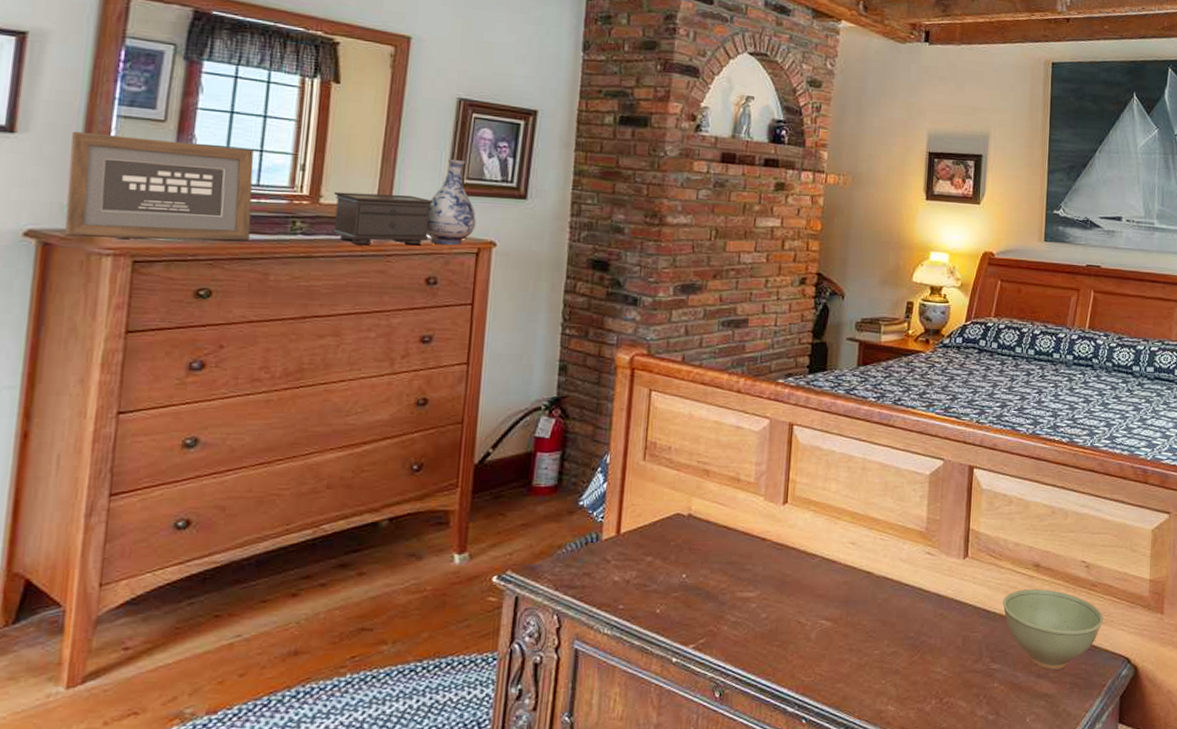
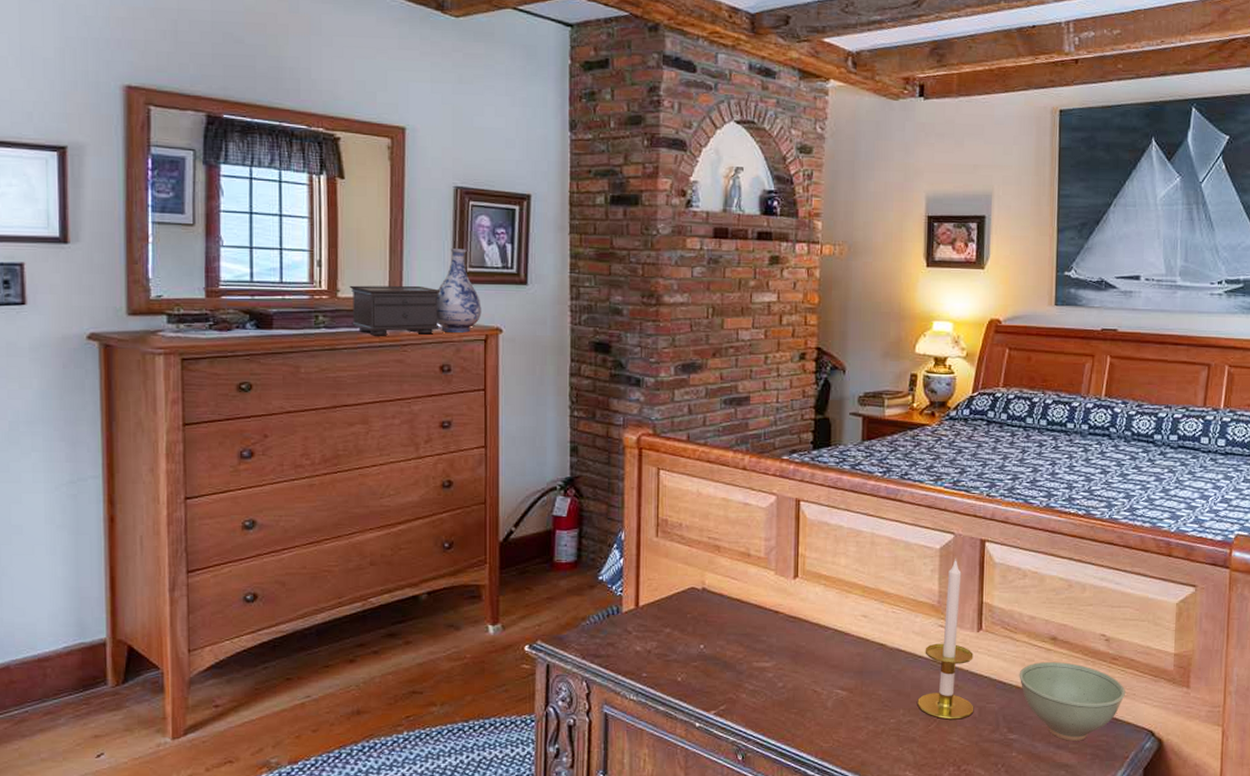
picture frame: present [64,131,254,242] -> none [115,239,279,339]
candle: none [902,484,959,650] -> present [917,557,974,720]

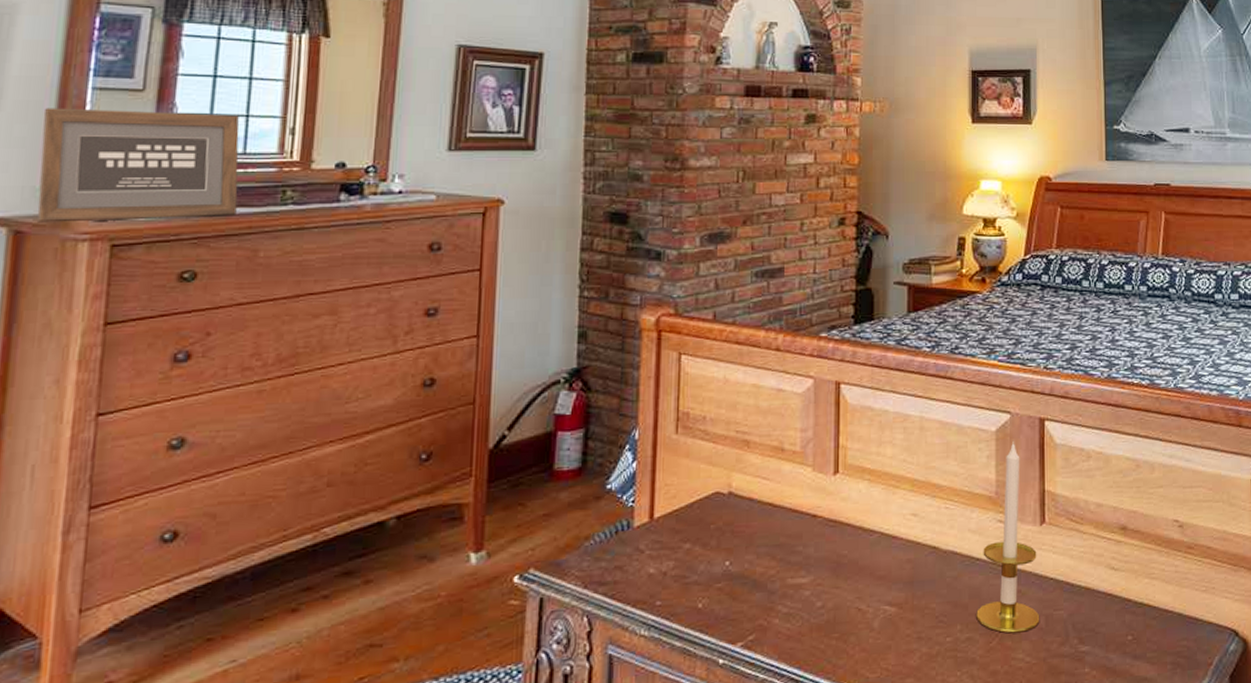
picture frame: none [115,239,279,339] -> present [36,108,240,223]
jewelry box: present [349,285,441,336] -> none [326,154,435,212]
vase: present [437,249,482,333] -> none [428,112,482,206]
bowl: present [1019,662,1125,741] -> none [1088,555,1204,650]

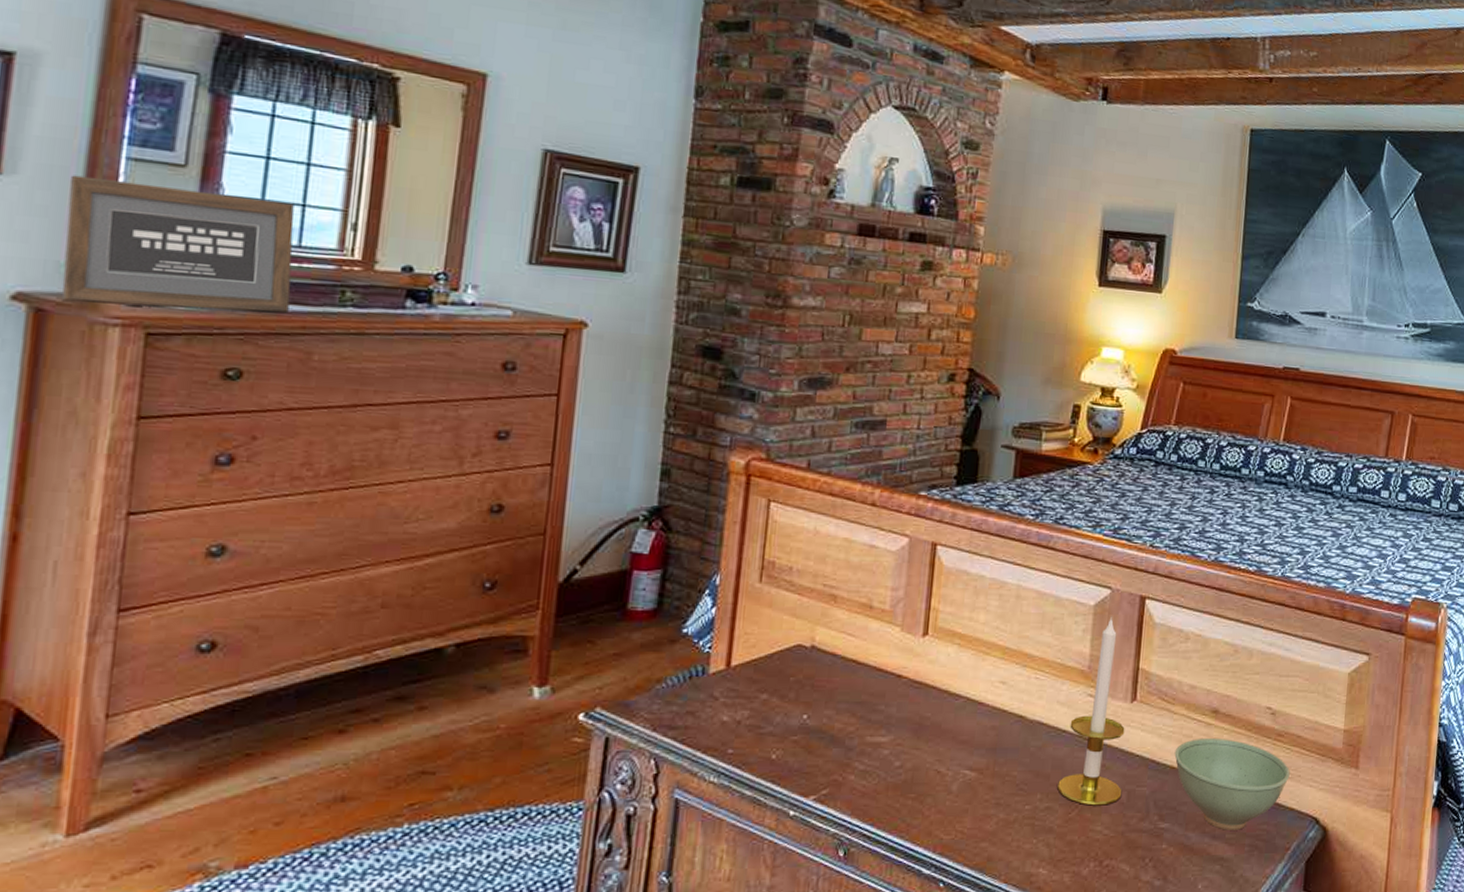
bowl: none [1088,555,1204,650] -> present [1174,739,1290,830]

